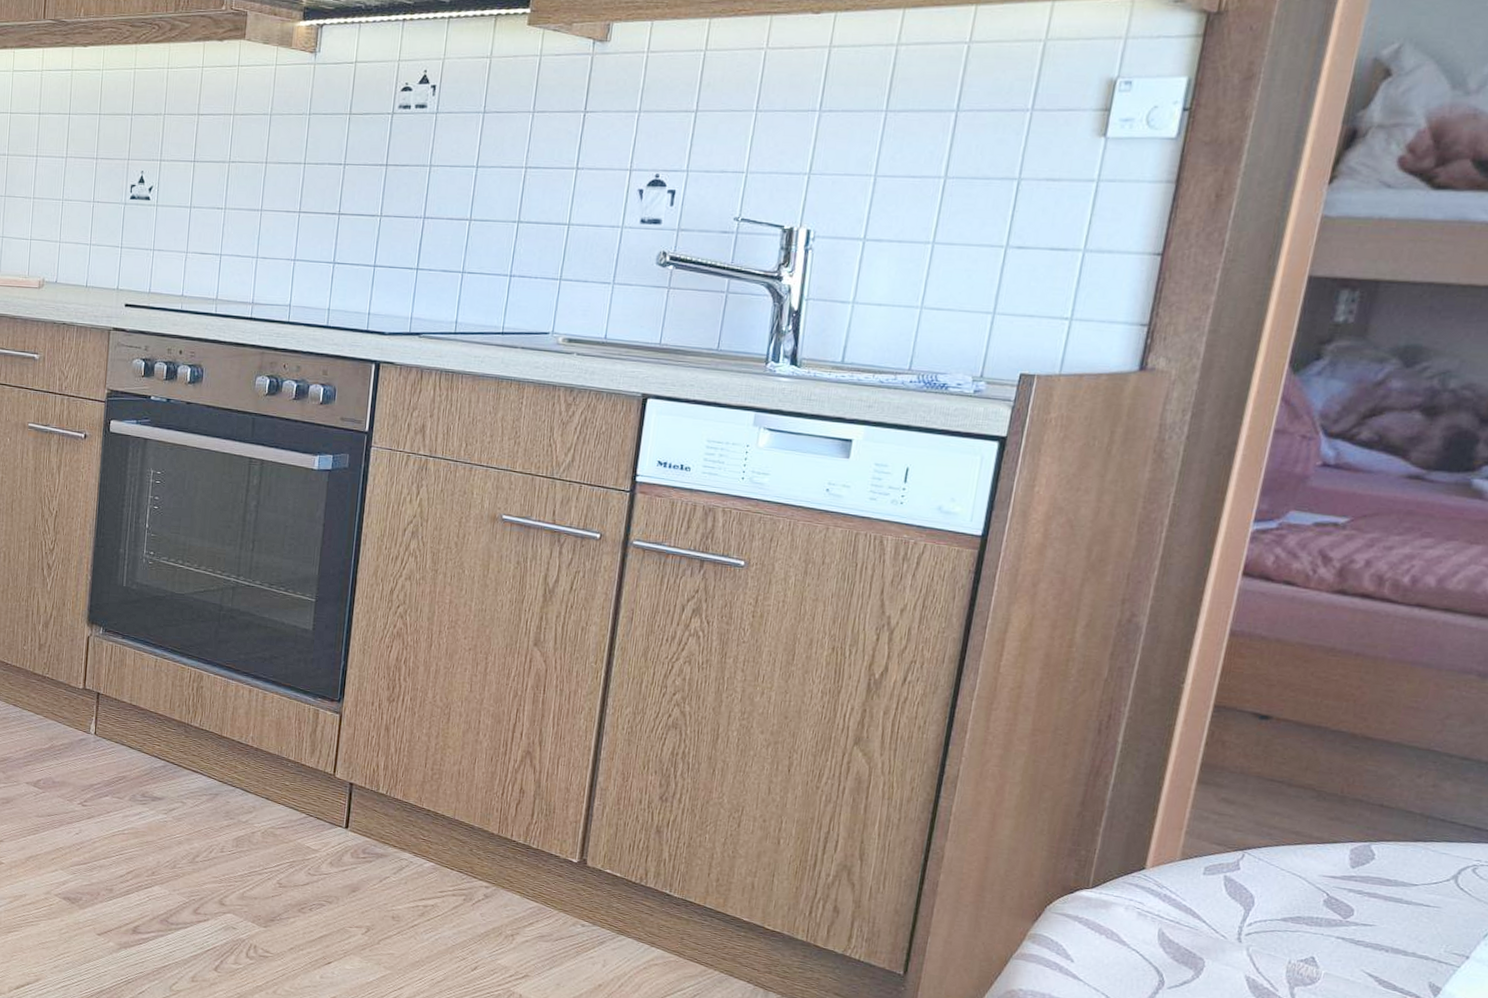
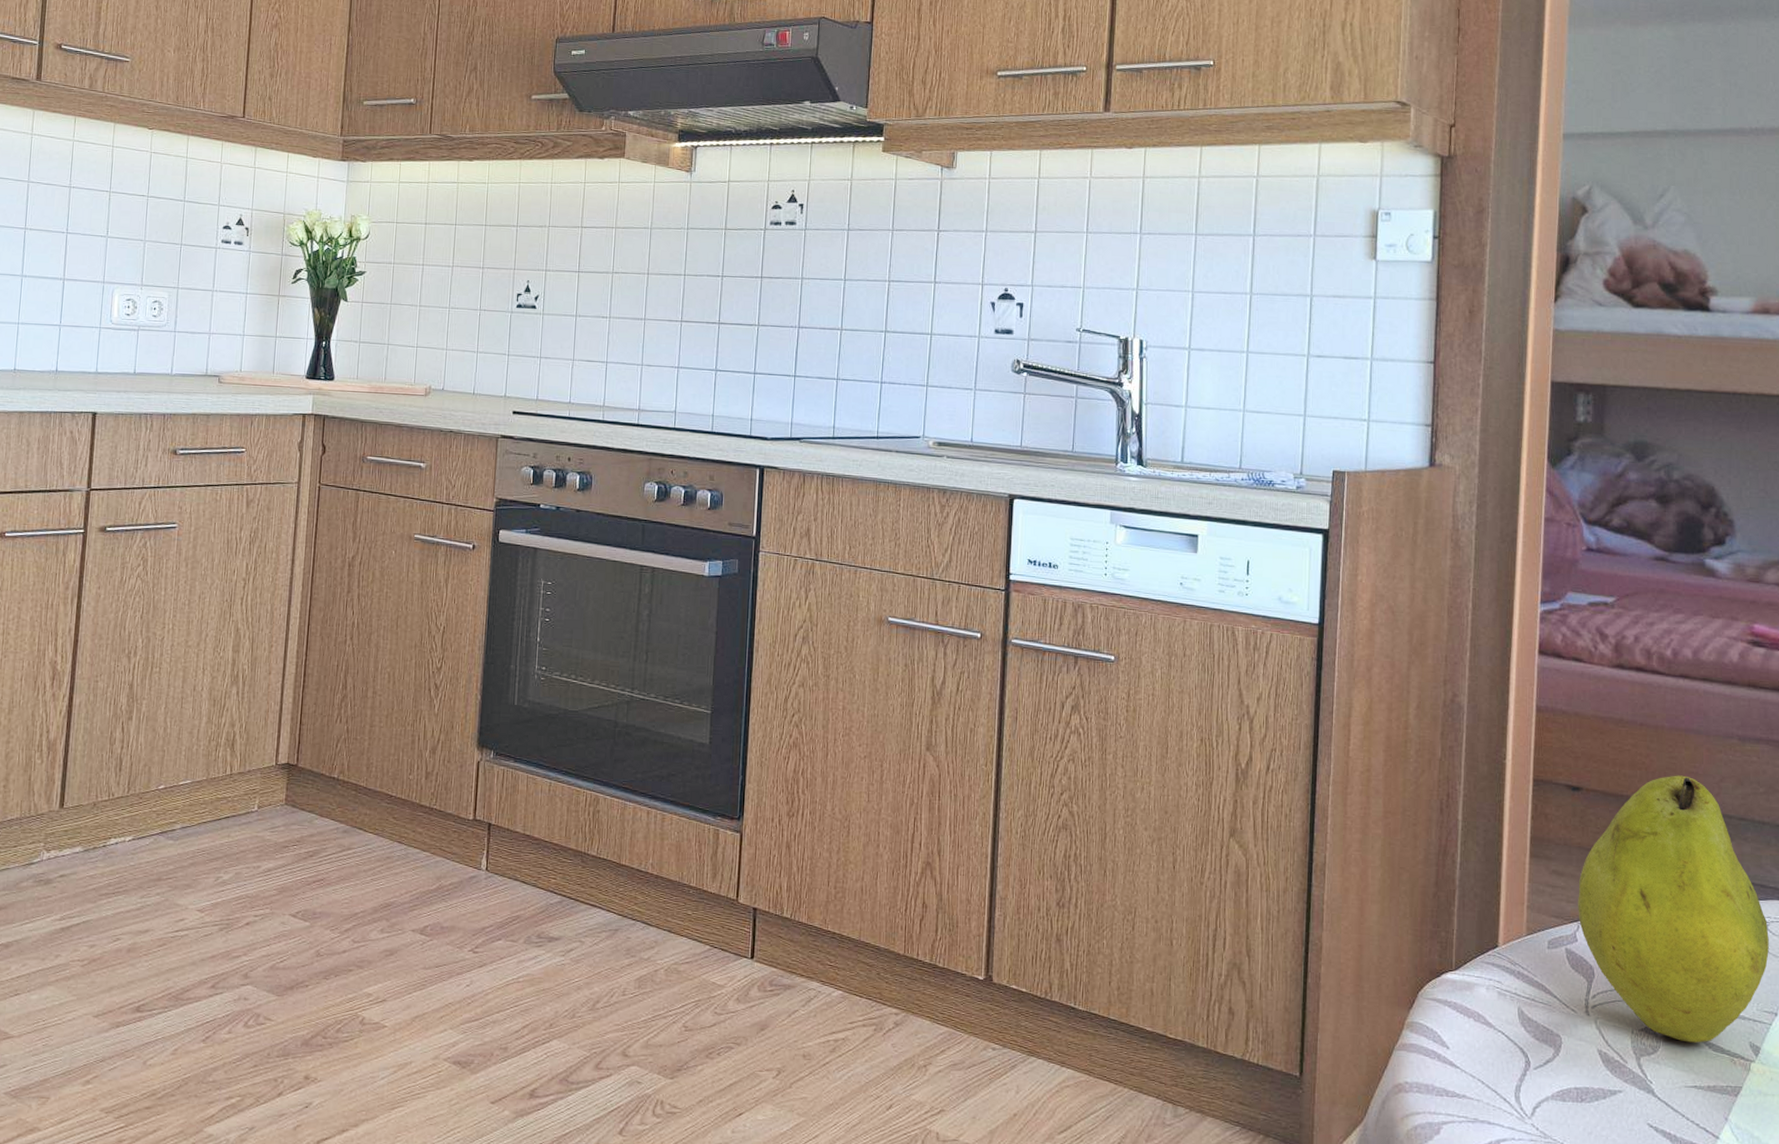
fruit: none [1245,709,1476,979] -> present [1578,775,1769,1043]

